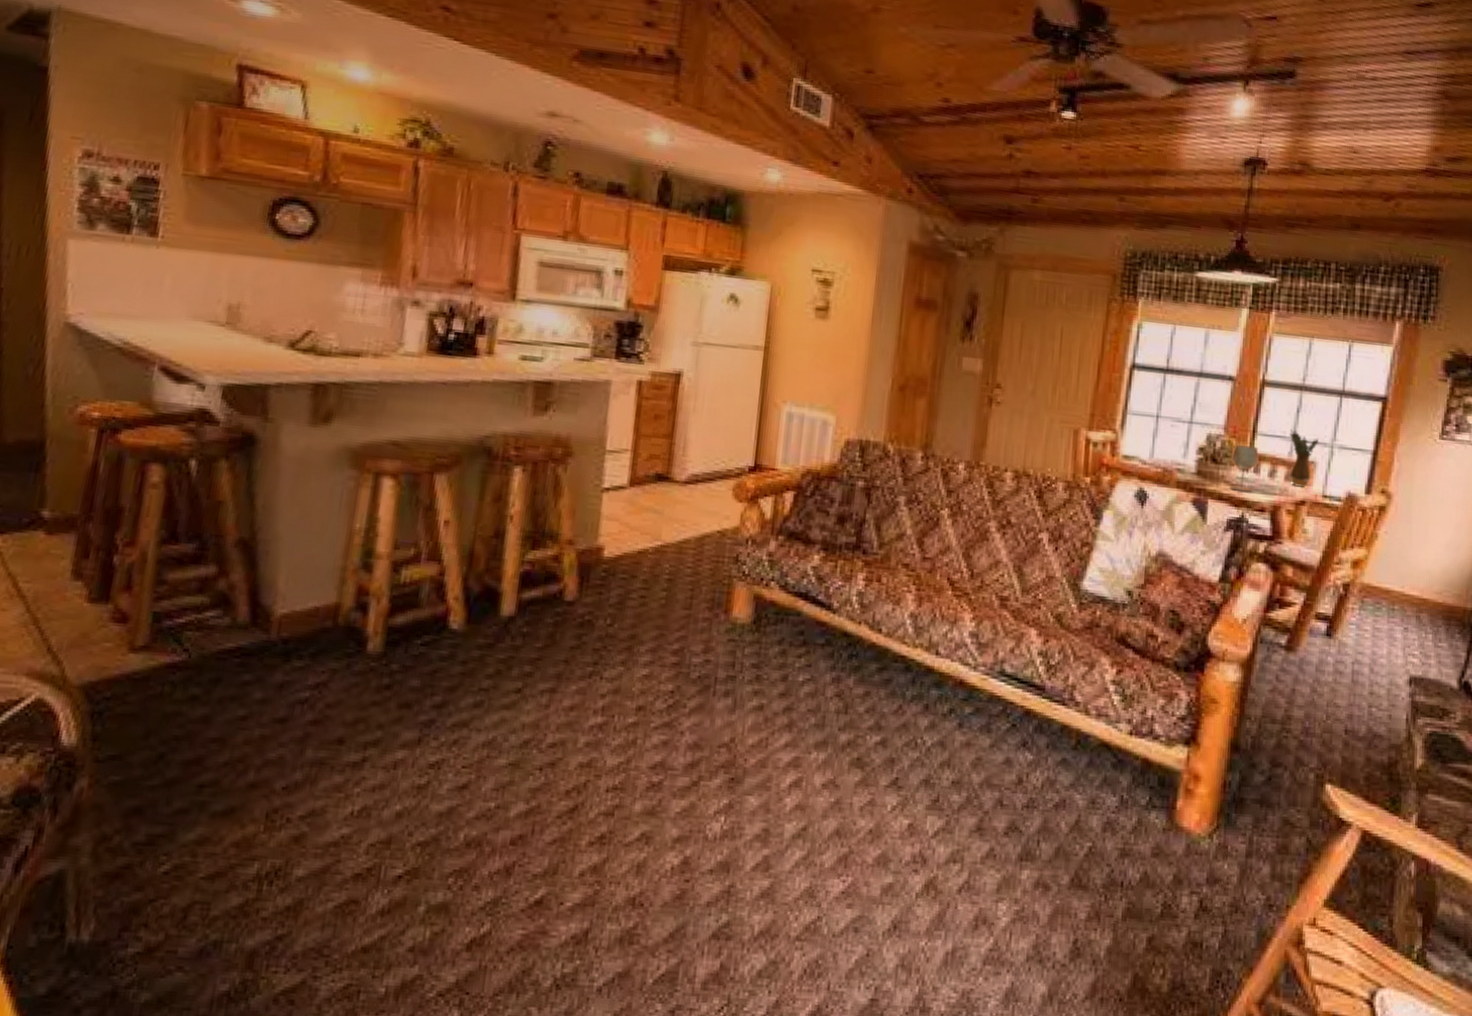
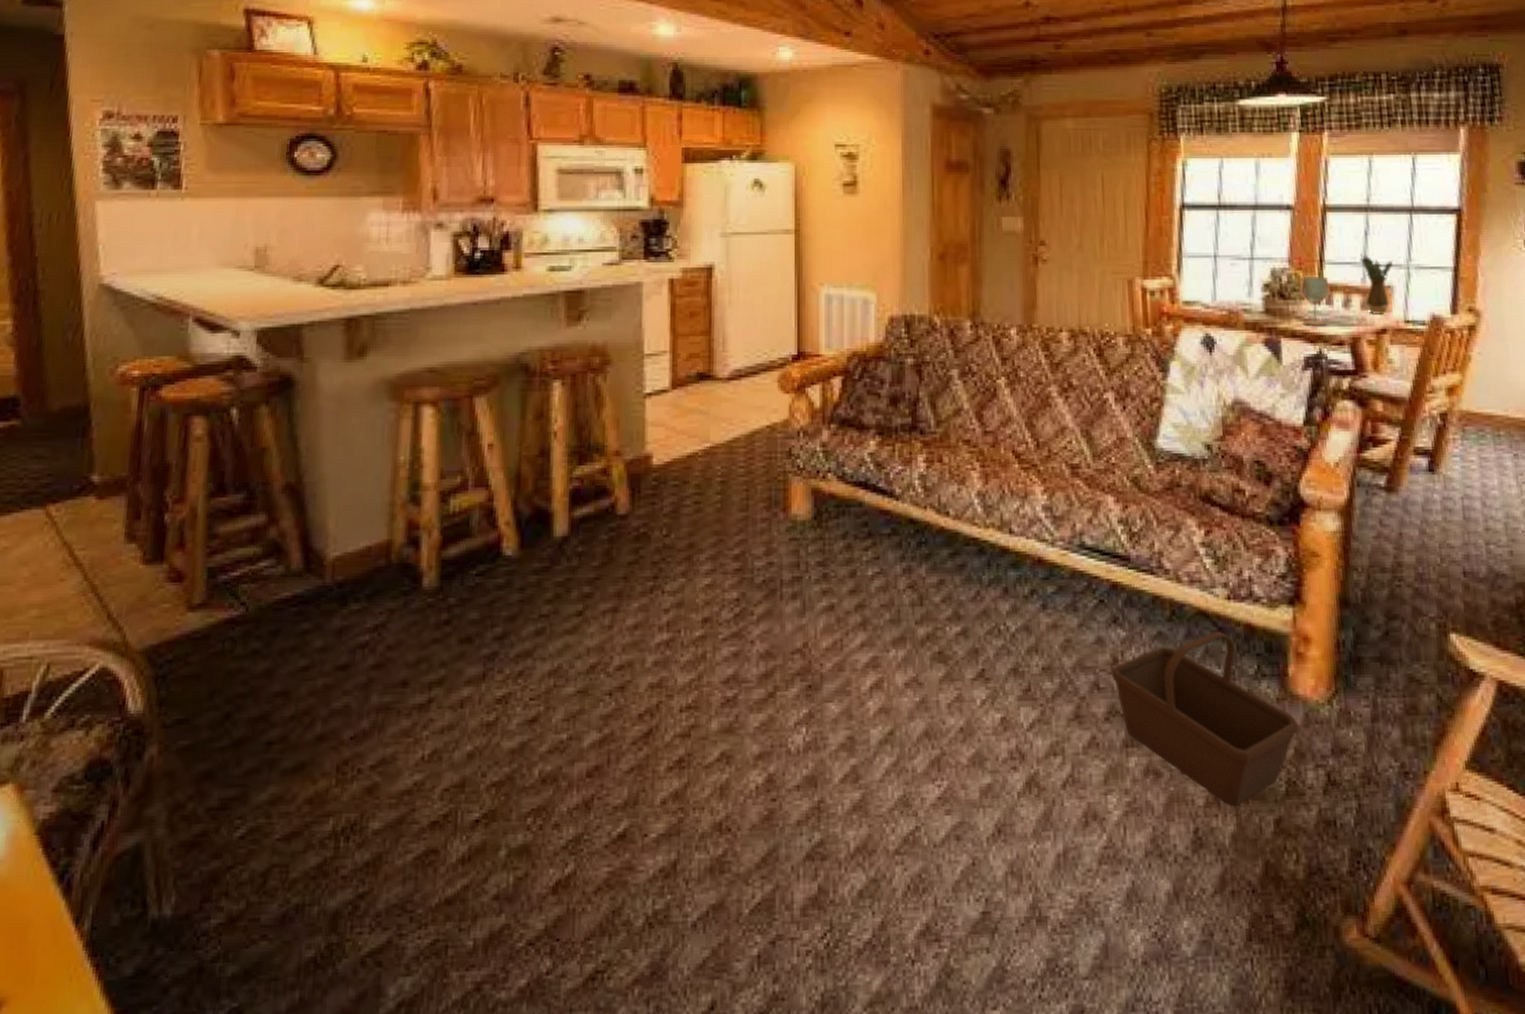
basket: none [1014,762,1180,923] -> present [1110,631,1299,807]

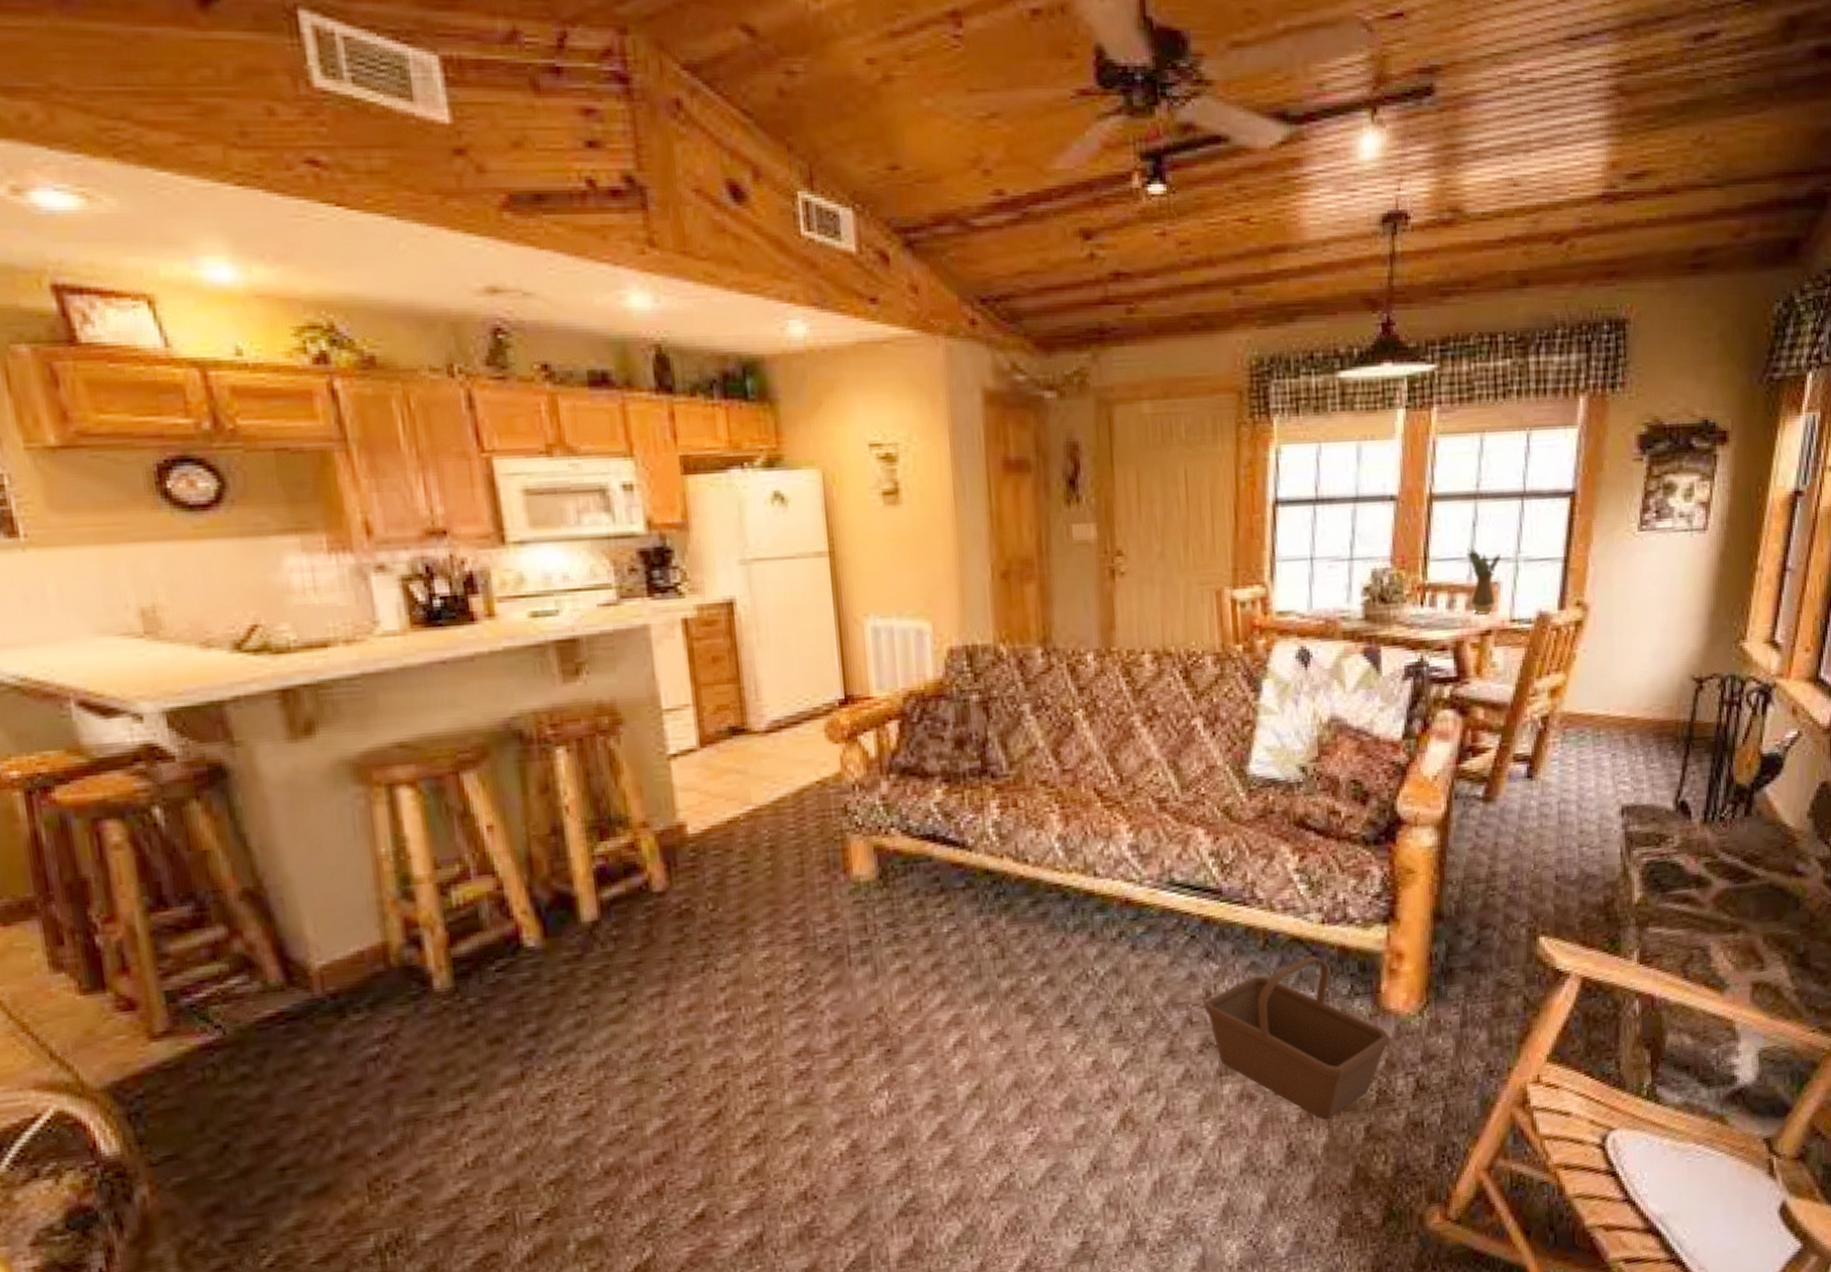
wine glass: present [1300,275,1330,326] -> none [1402,574,1434,632]

